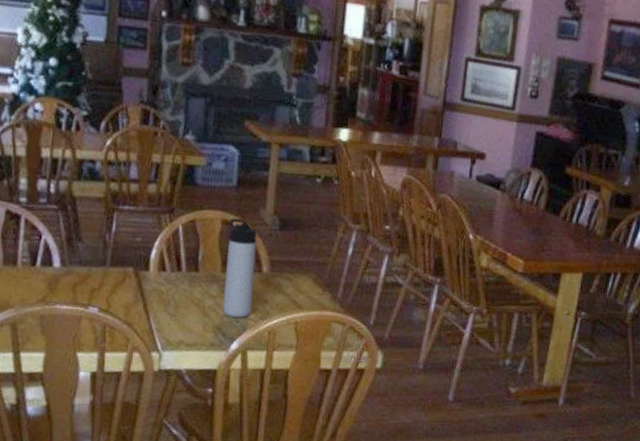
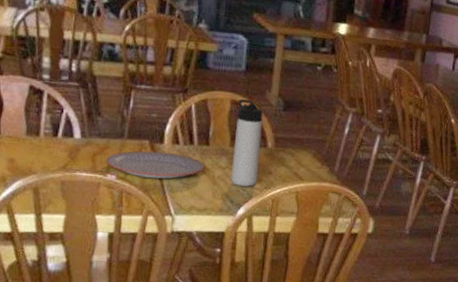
plate: none [86,279,195,311] -> present [105,150,205,179]

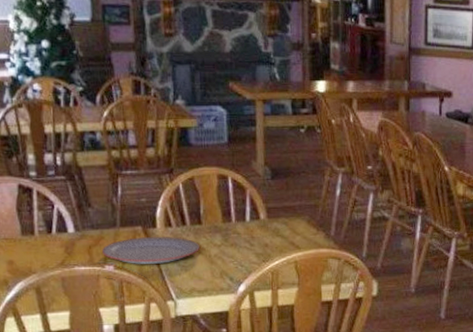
thermos bottle: present [230,98,263,187] -> none [224,172,255,262]

